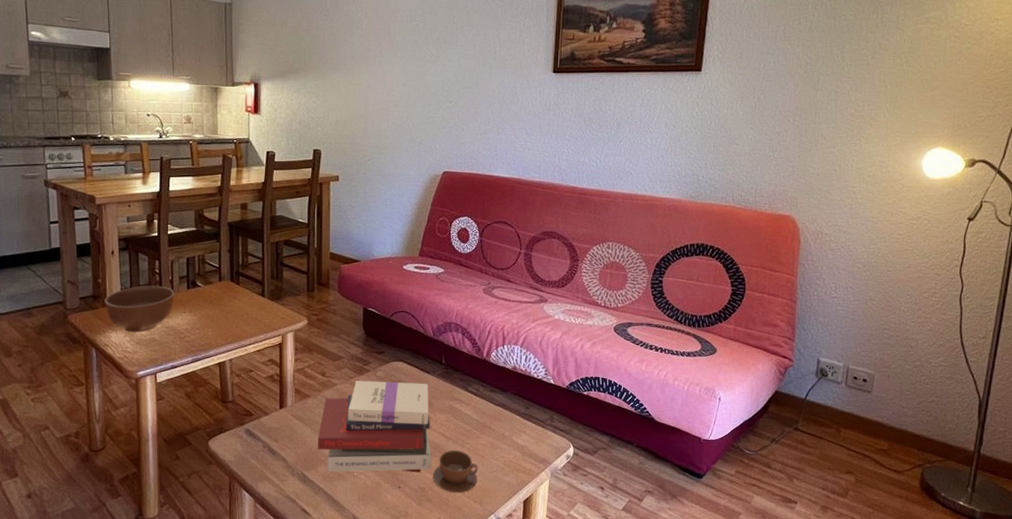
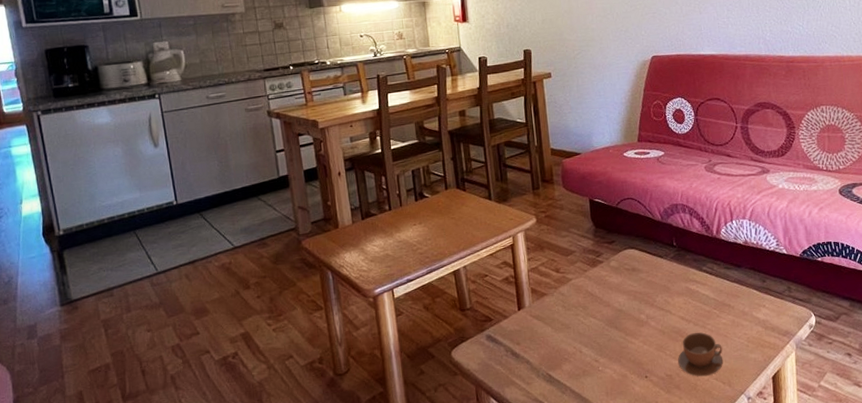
bowl: present [105,285,175,332] -> none [336,201,404,251]
books: present [317,380,431,473] -> none [558,267,675,370]

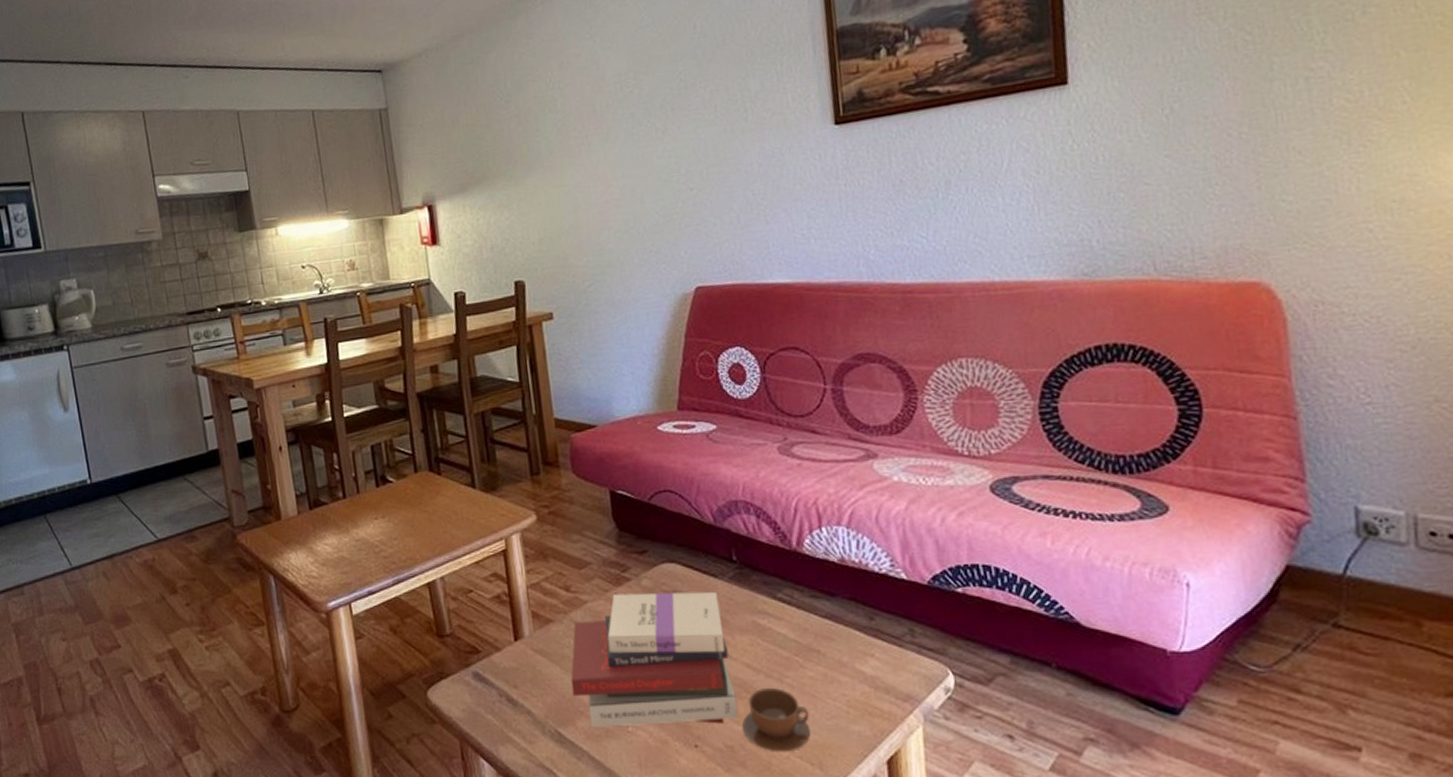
books: none [558,267,675,370] -> present [570,591,739,728]

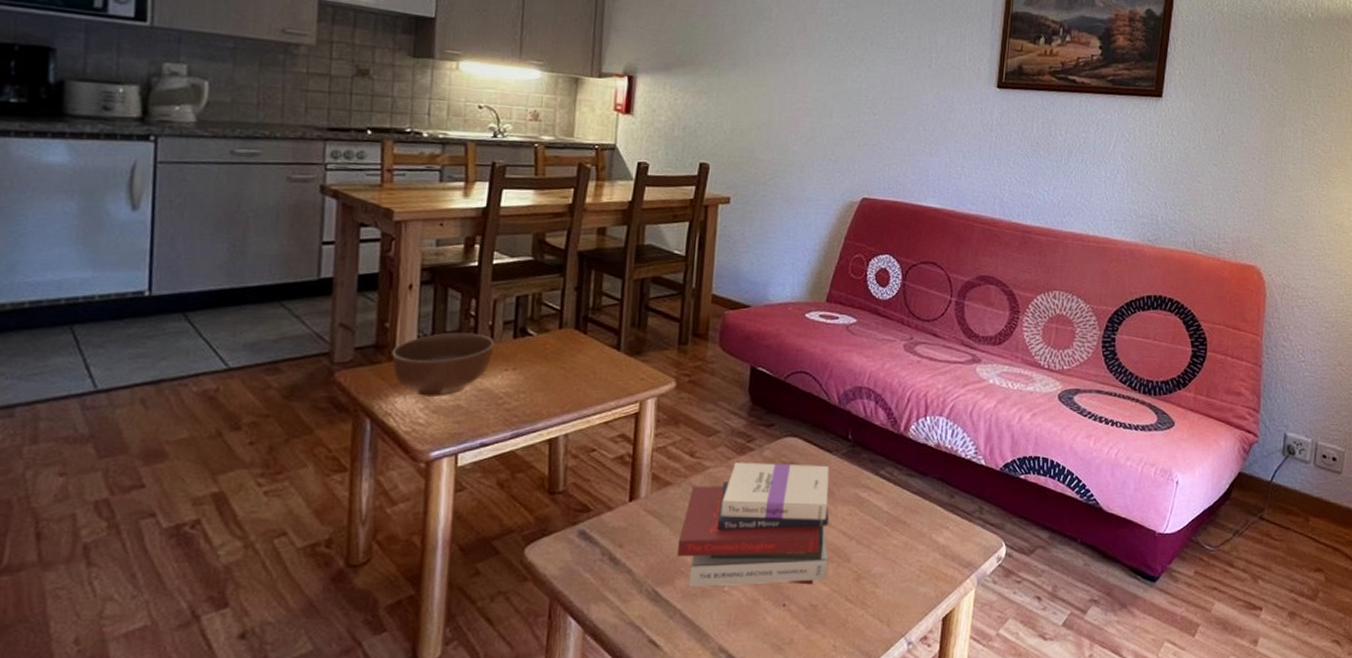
bowl: none [277,486,362,551] -> present [391,332,495,397]
teacup: present [742,687,811,752] -> none [828,552,887,611]

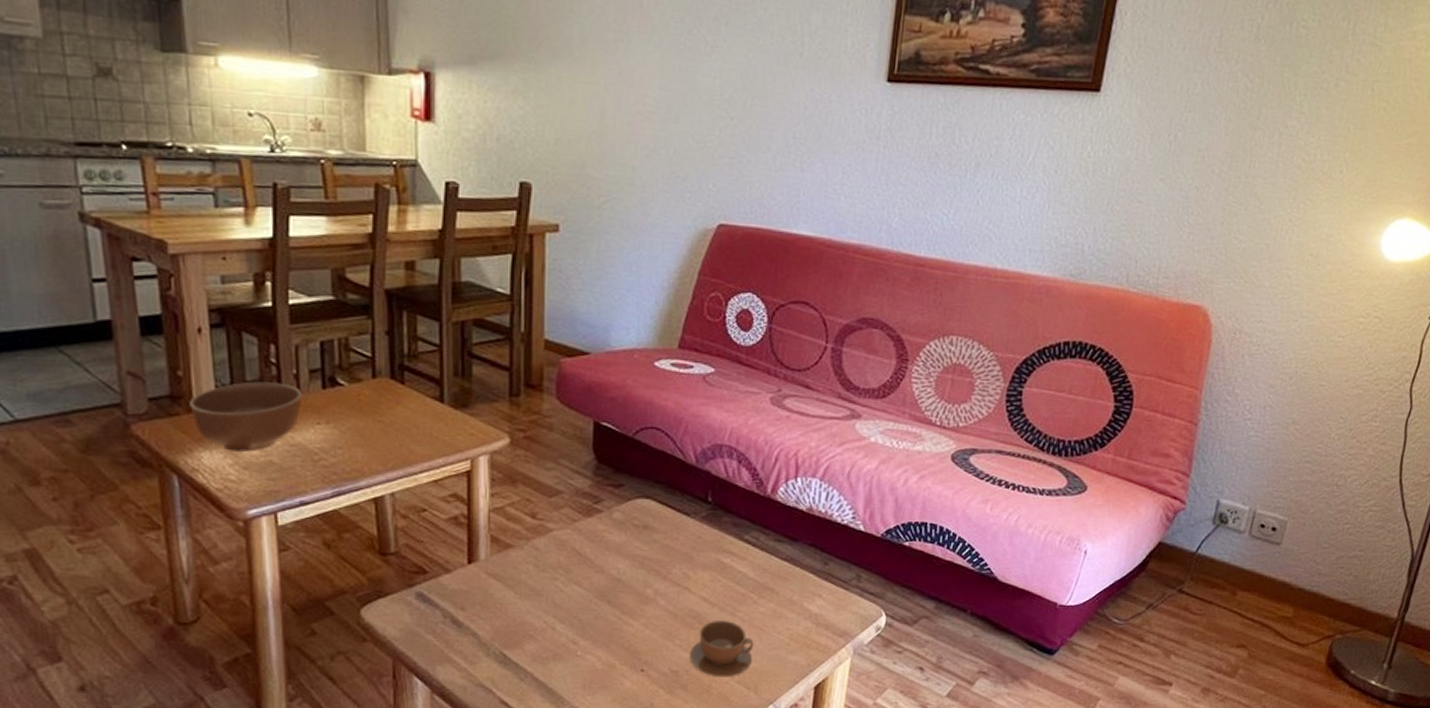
books: present [676,462,830,587] -> none [523,524,689,651]
teacup: none [828,552,887,611] -> present [690,619,754,677]

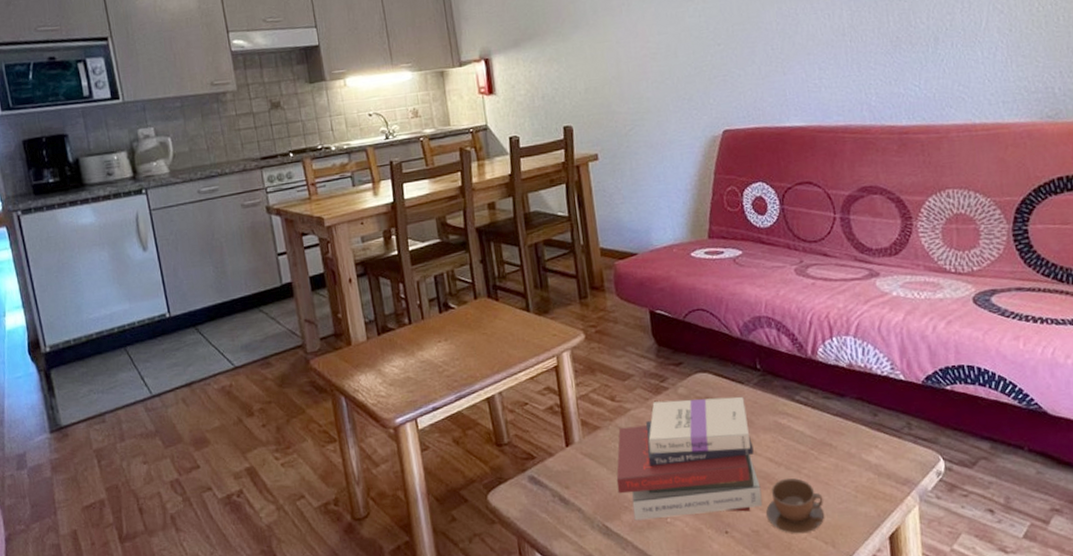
bowl: present [189,382,302,452] -> none [348,313,426,372]
books: none [523,524,689,651] -> present [616,396,763,521]

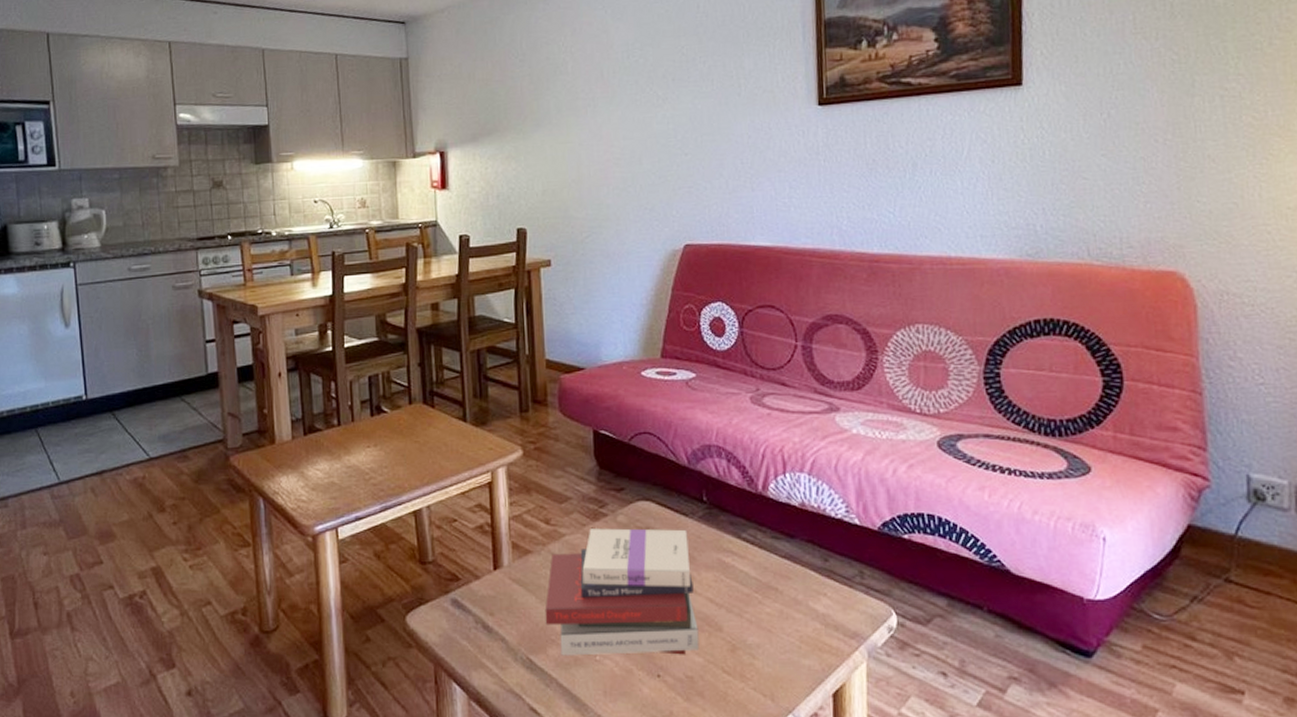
teacup: present [766,477,825,534] -> none [703,621,765,684]

